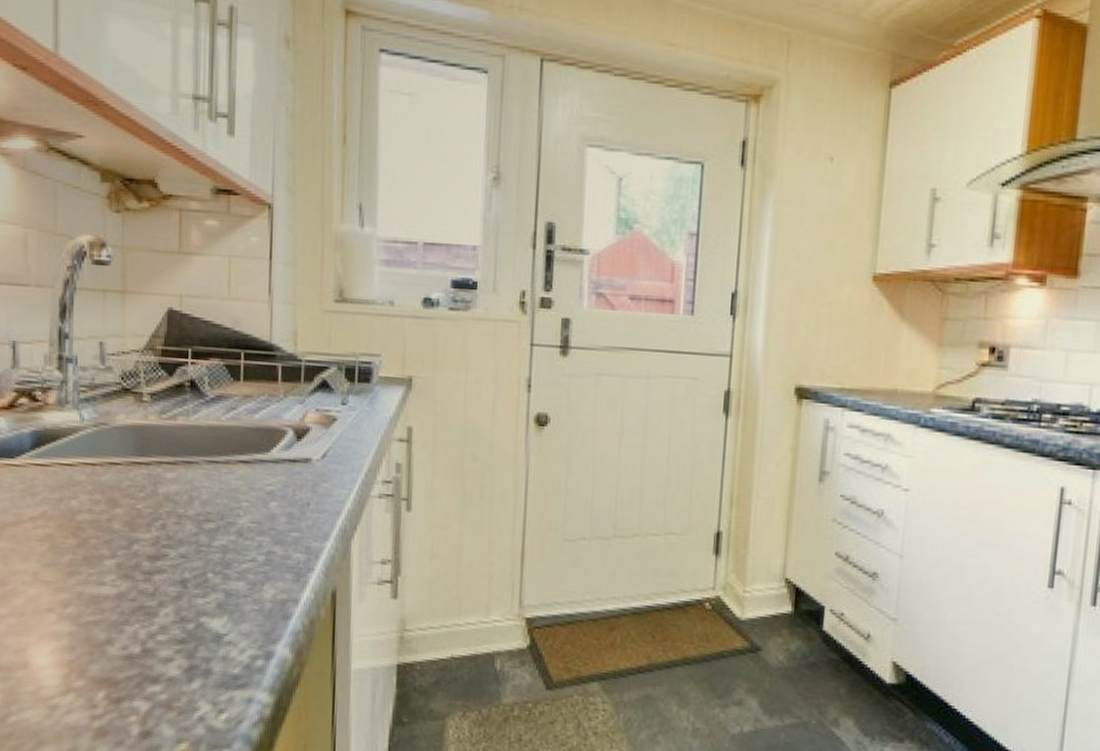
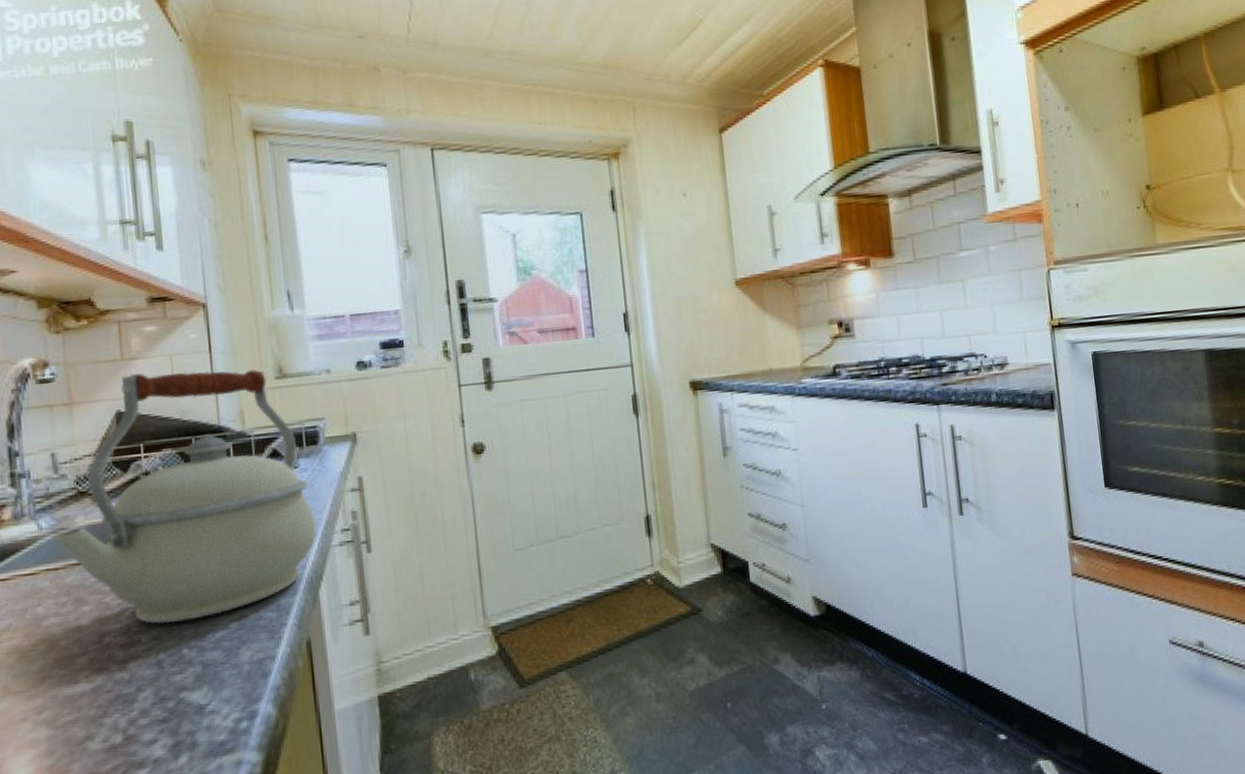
kettle: none [94,270,357,546] -> present [54,369,317,624]

